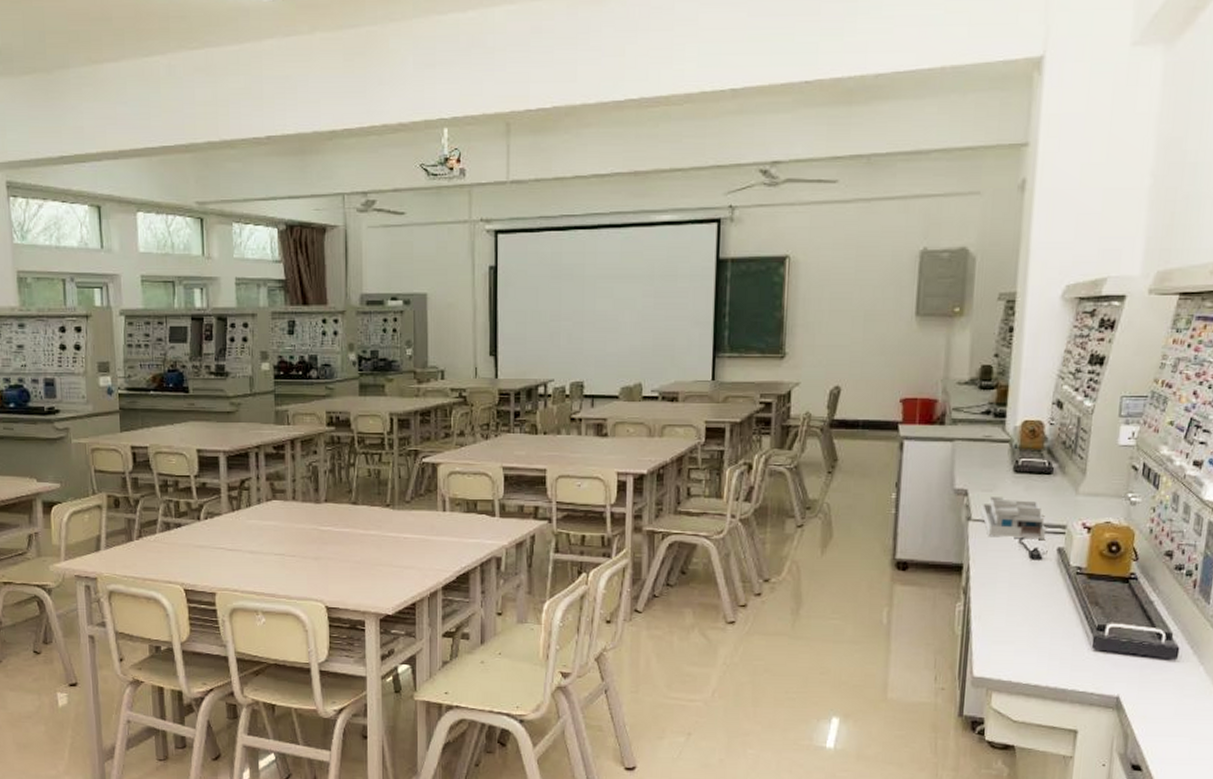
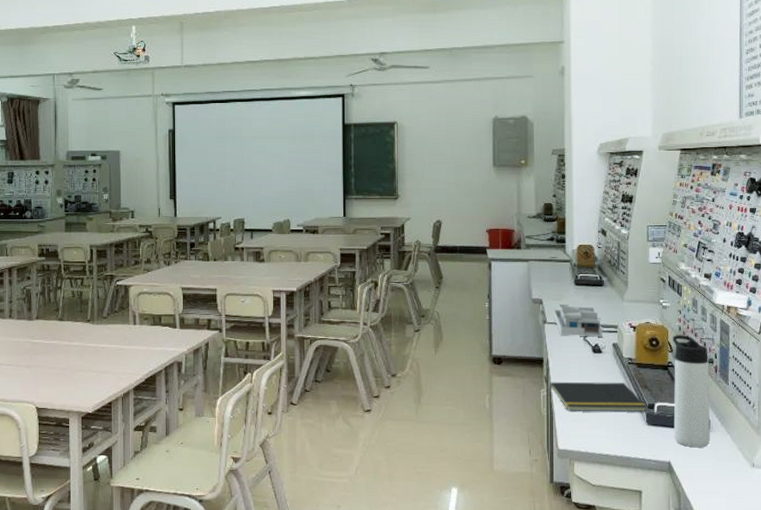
notepad: none [966,594,1096,634] -> present [548,381,647,412]
thermos bottle: none [1127,539,1187,681] -> present [672,335,710,448]

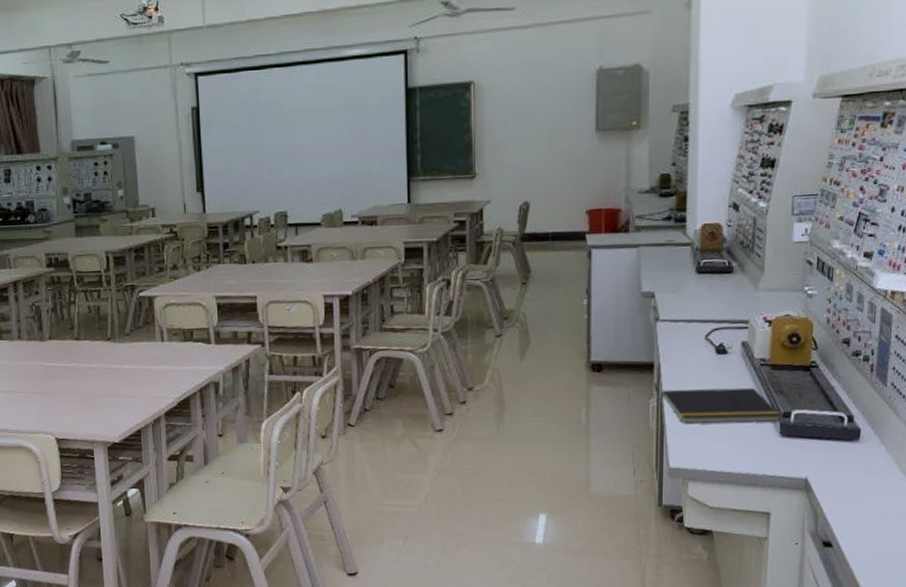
desk organizer: present [553,304,602,337] -> none [668,297,729,335]
thermos bottle: present [672,335,710,448] -> none [813,328,863,462]

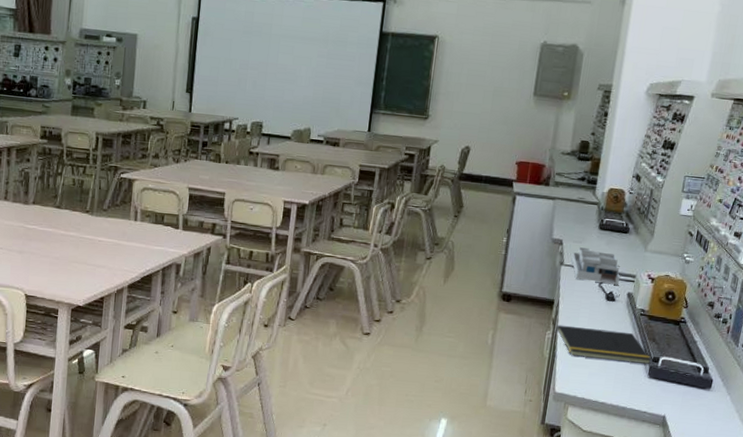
desk organizer: none [668,297,729,335] -> present [571,247,620,285]

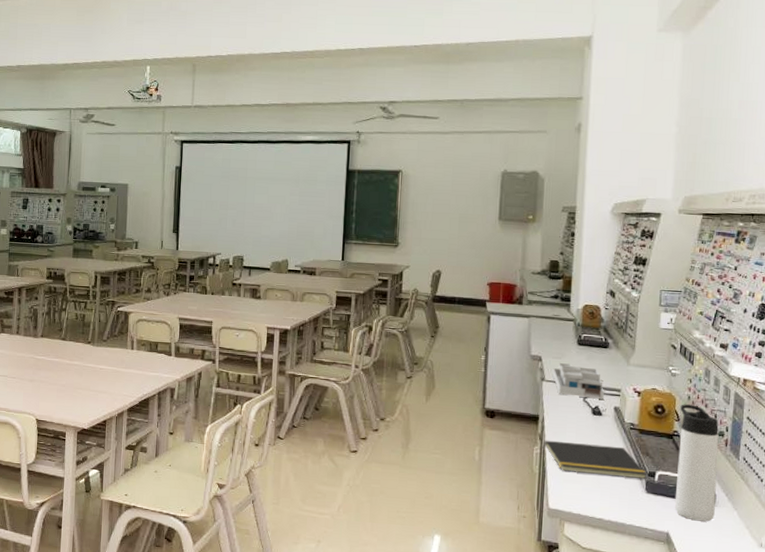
thermos bottle: none [673,291,724,406] -> present [674,404,719,522]

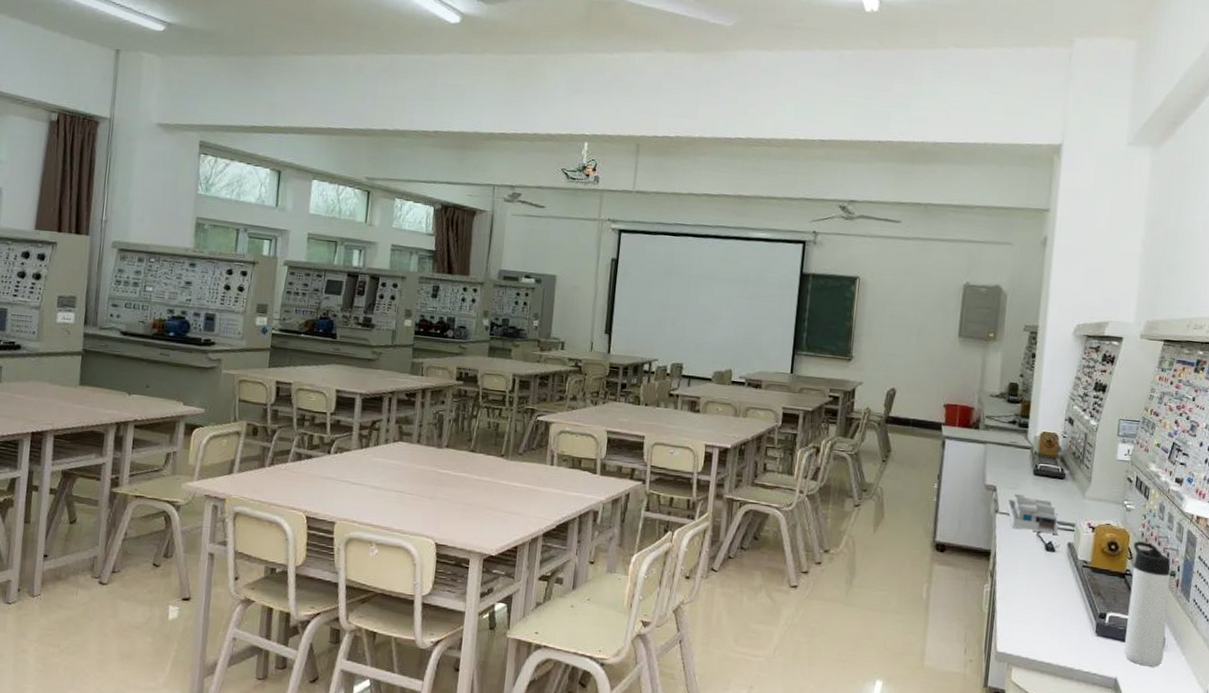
notepad: present [542,440,648,479] -> none [992,577,1098,620]

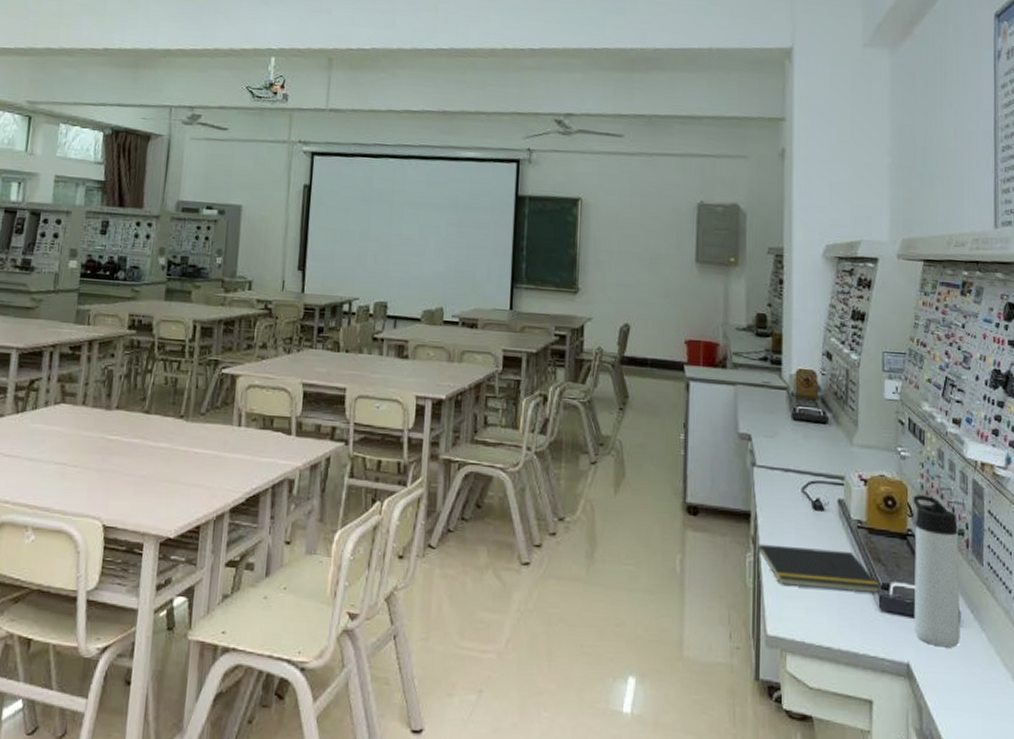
notepad: none [992,577,1098,620] -> present [756,544,881,593]
desk organizer: present [1006,494,1058,534] -> none [764,443,825,490]

